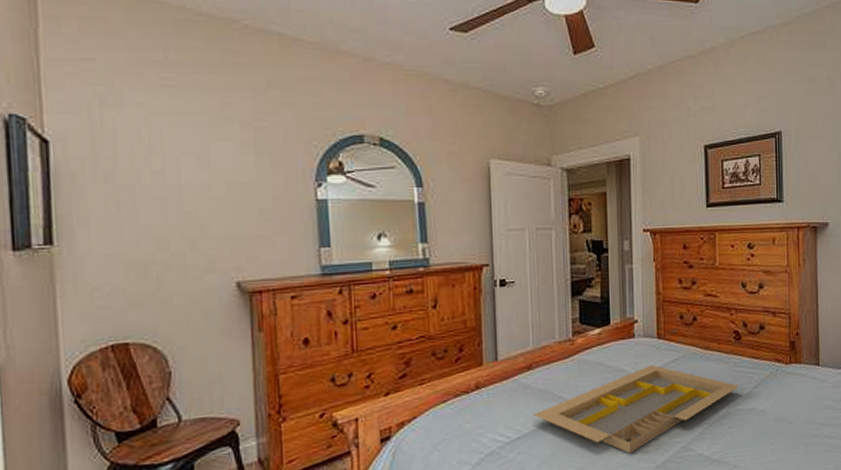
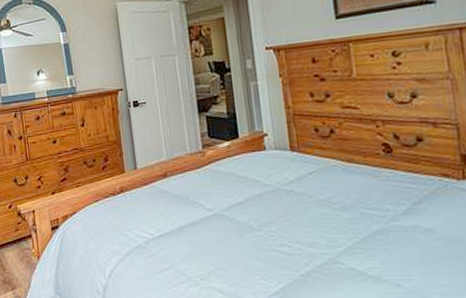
serving tray: present [534,364,740,454] -> none [173,176,396,260]

